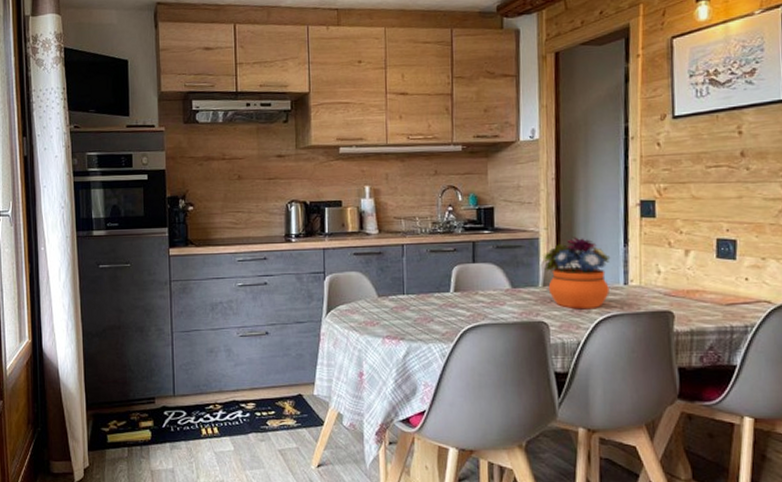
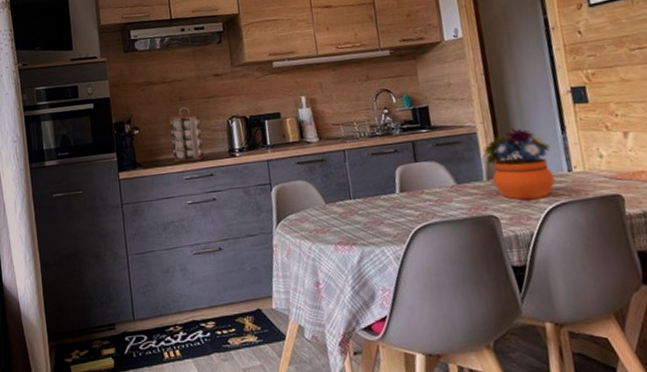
spice rack: none [225,186,260,245] -> present [168,107,205,163]

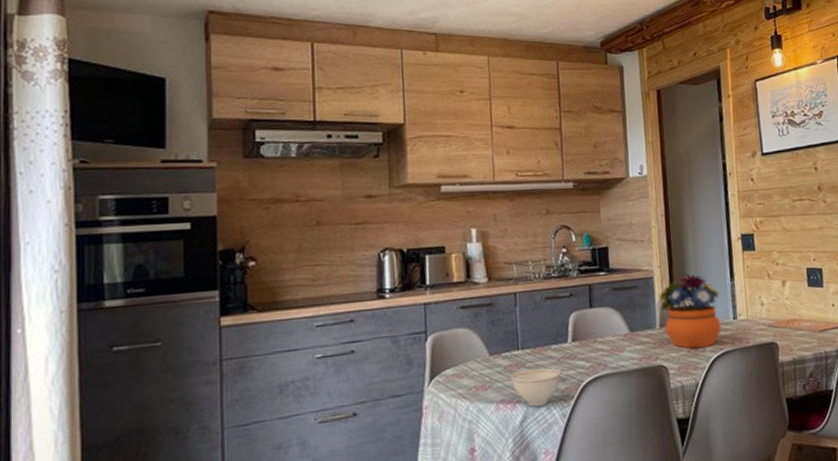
spice rack: present [168,107,205,163] -> none [299,233,345,306]
bowl: none [345,215,393,250] -> present [510,368,562,408]

